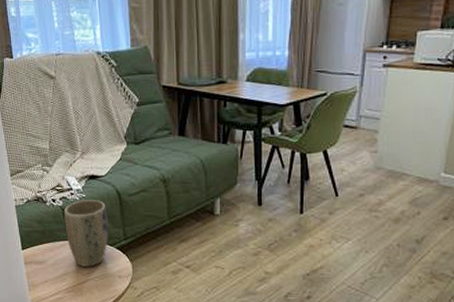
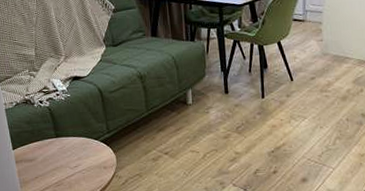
plant pot: present [64,200,108,267] -> none [51,99,93,161]

